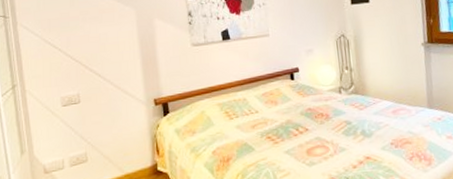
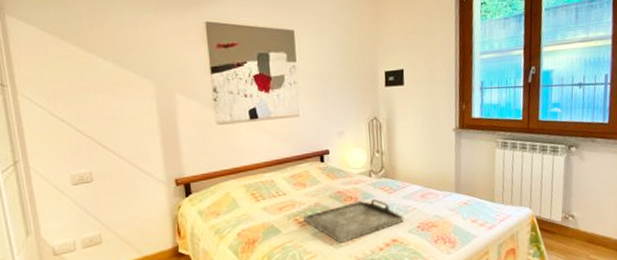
serving tray: none [276,116,377,161] -> present [303,199,404,244]

